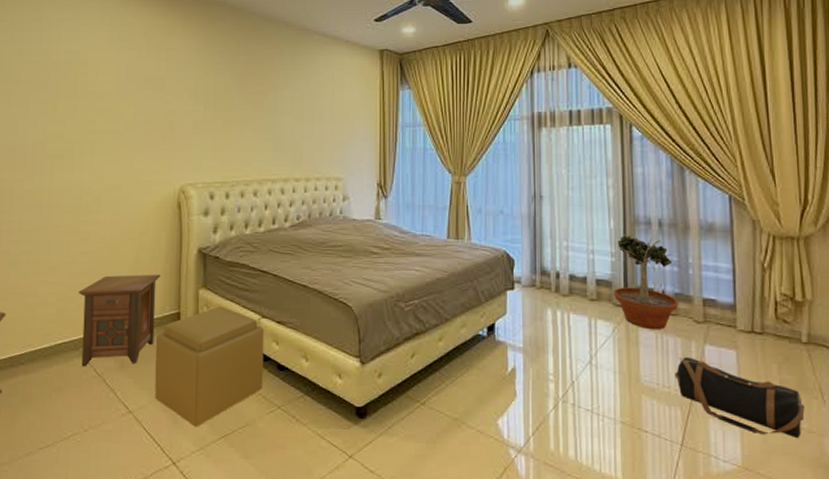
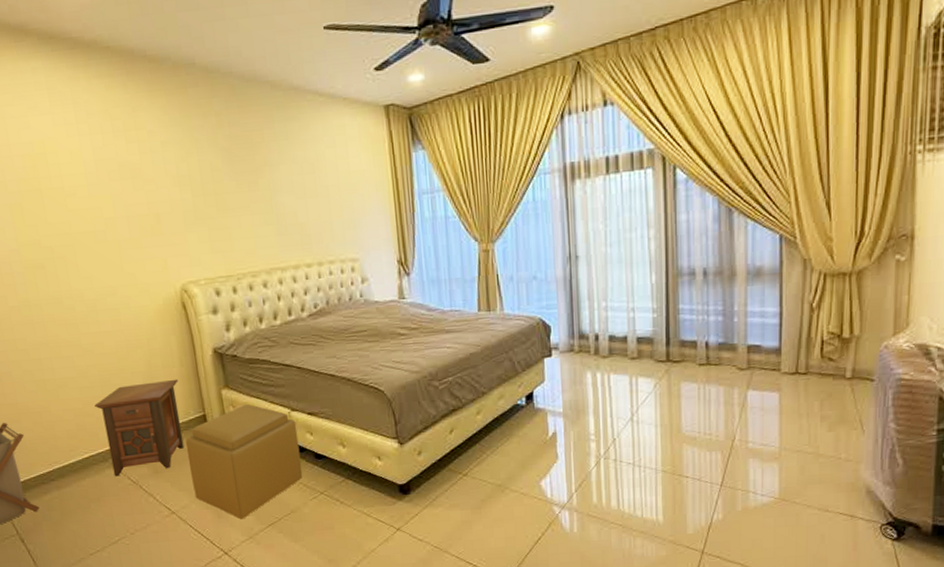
potted tree: present [613,234,679,330] -> none [654,287,723,382]
duffel bag: present [674,356,805,437] -> none [716,403,844,468]

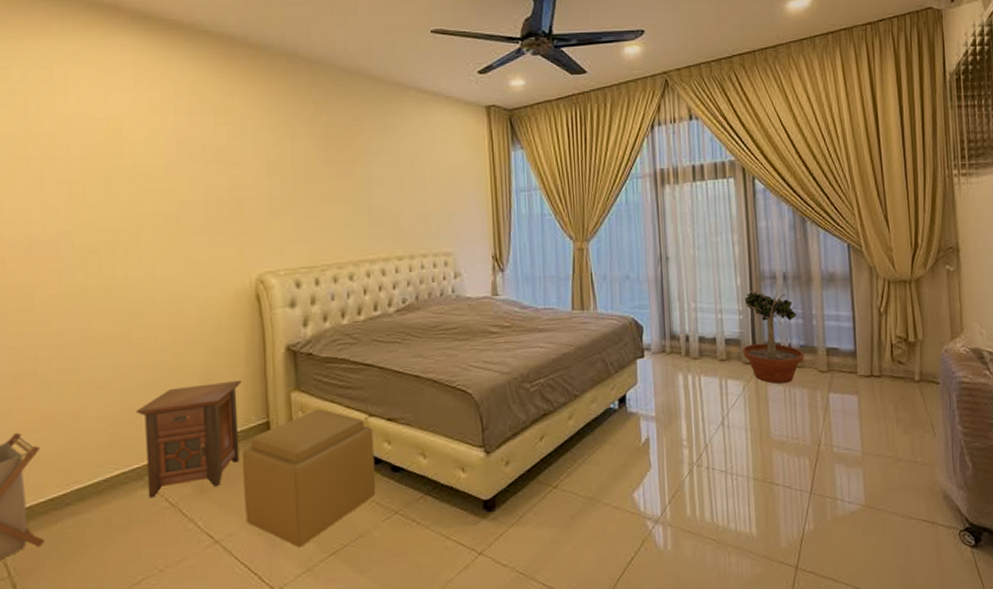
potted tree: none [654,287,723,382] -> present [742,290,805,384]

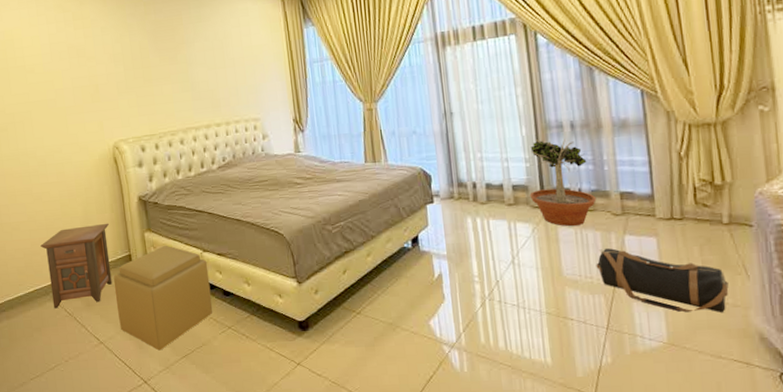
duffel bag: none [802,406,919,473] -> present [596,247,729,313]

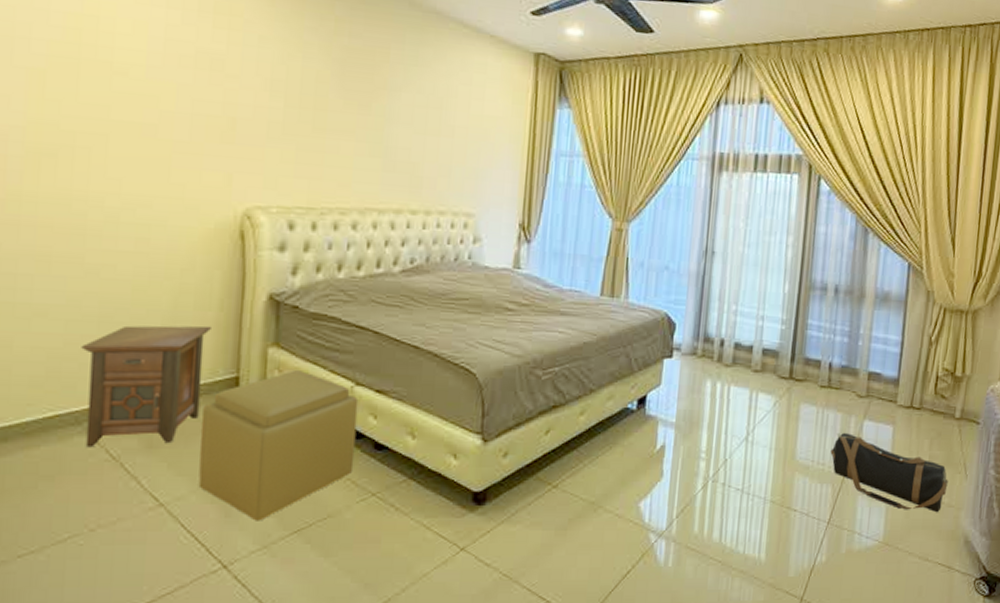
potted tree: present [529,138,596,227] -> none [778,300,845,405]

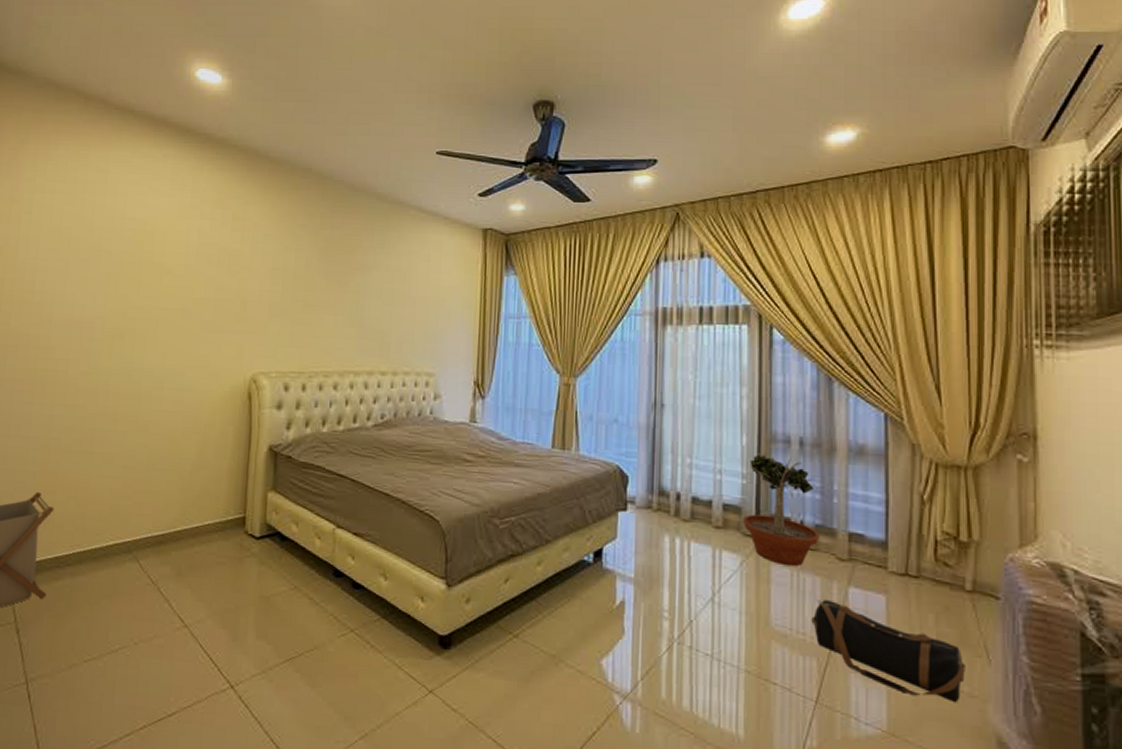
nightstand: present [81,325,211,448] -> none [134,471,226,573]
ottoman: present [198,370,359,521] -> none [213,513,339,648]
potted tree: none [778,300,845,405] -> present [742,453,820,567]

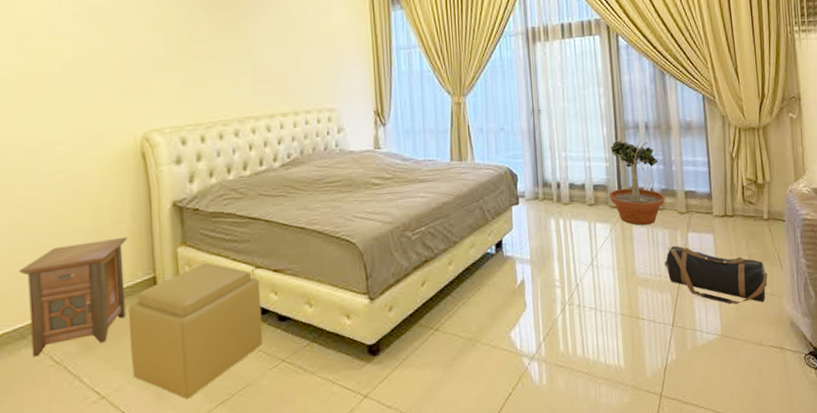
nightstand: none [134,471,226,573] -> present [19,236,127,357]
ottoman: none [213,513,339,648] -> present [128,263,263,400]

